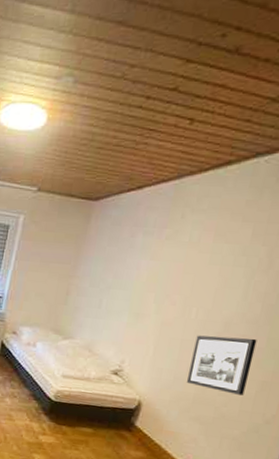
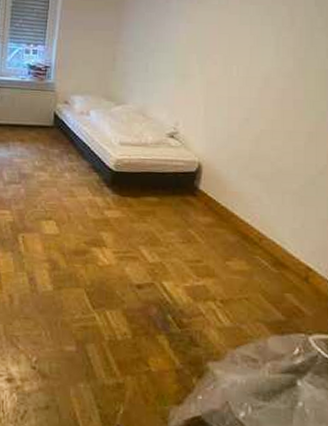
picture frame: present [187,335,257,396] -> none [241,91,296,148]

